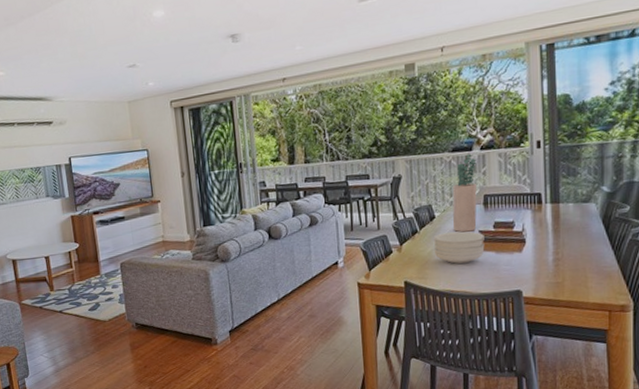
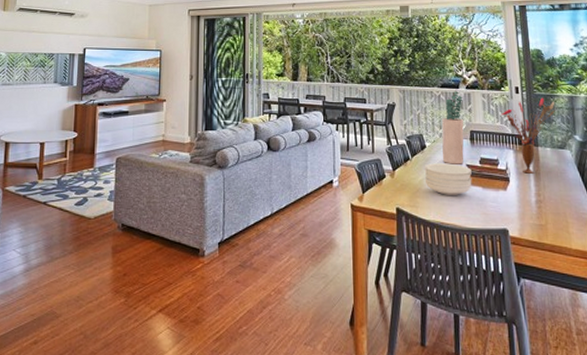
bouquet: none [519,149,582,233] -> present [501,97,555,174]

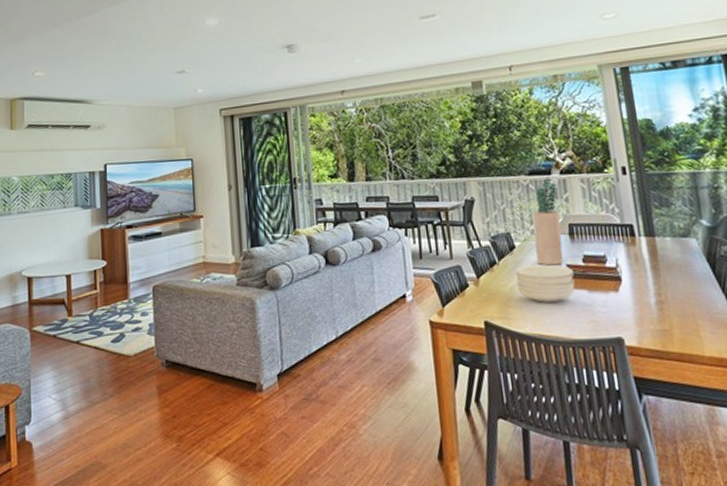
bouquet: present [501,97,555,174] -> none [605,177,674,270]

